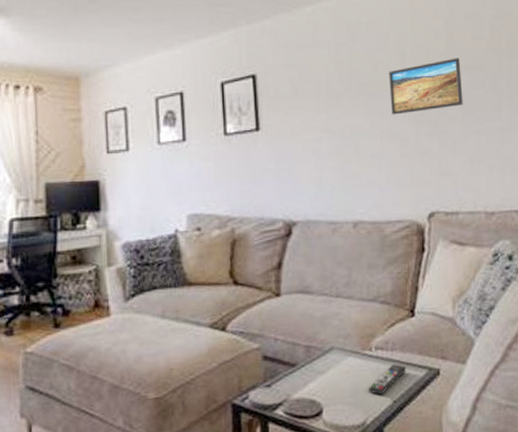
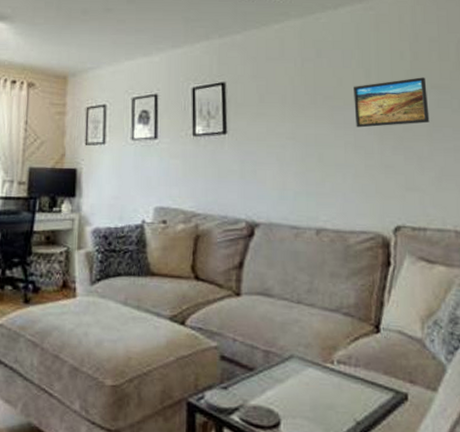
remote control: present [369,364,407,395] -> none [330,382,372,414]

